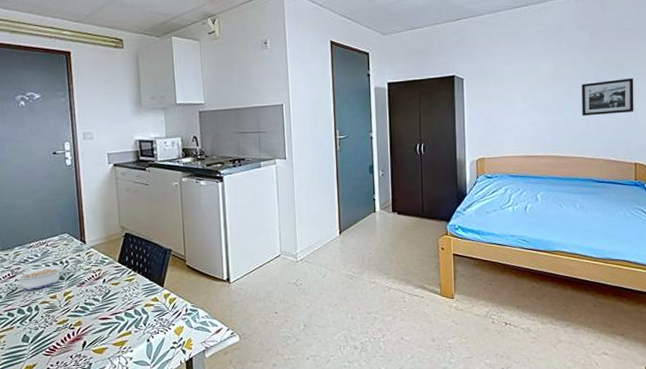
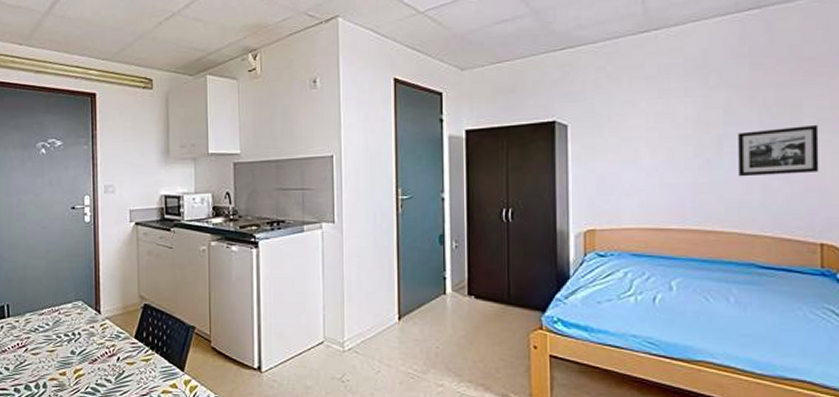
legume: present [9,265,64,290] -> none [19,336,76,364]

